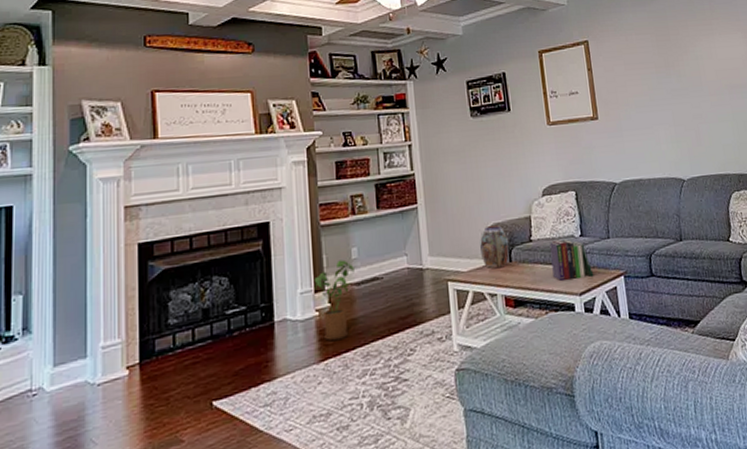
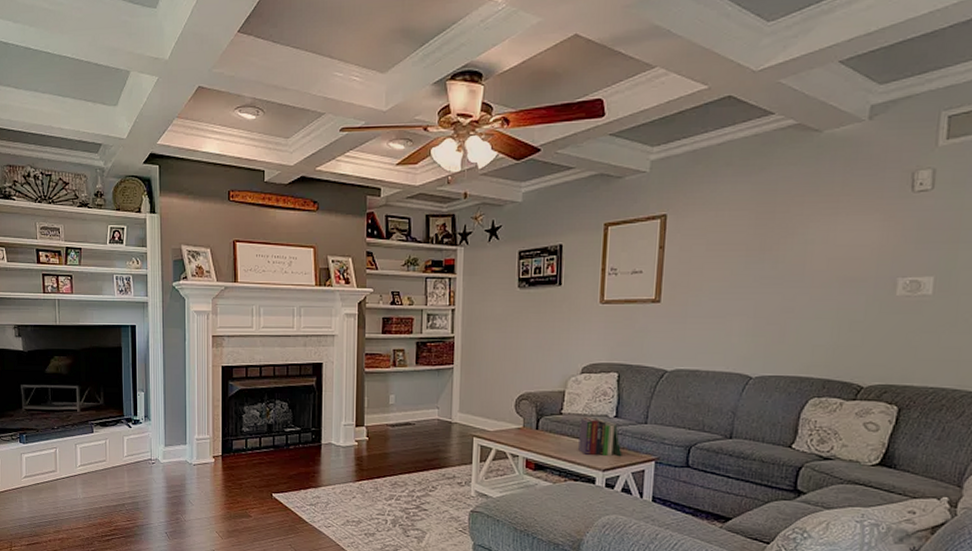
house plant: present [313,259,356,342] -> none [355,403,392,468]
vase: present [480,225,510,270] -> none [509,394,539,434]

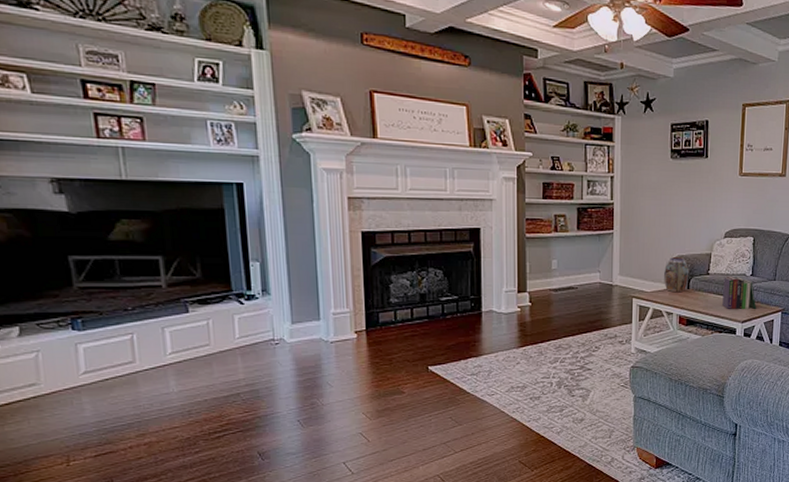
vase: none [509,394,539,434] -> present [664,257,690,293]

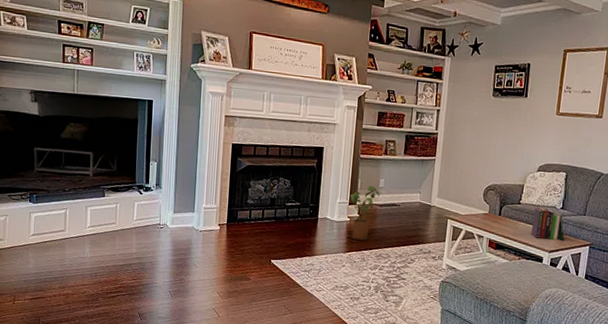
house plant: none [517,269,555,333] -> present [349,186,381,241]
vase: present [664,257,690,293] -> none [477,185,502,219]

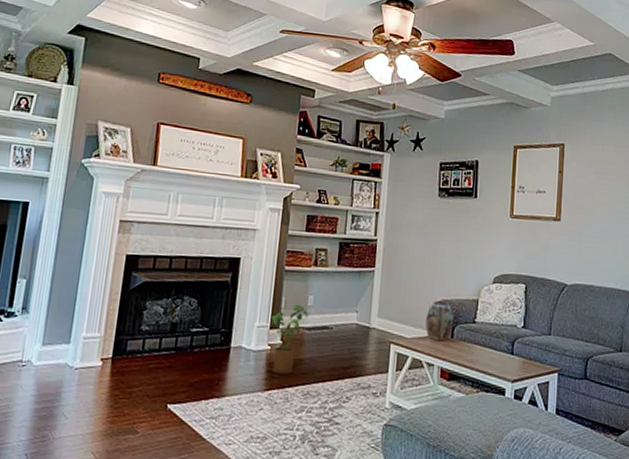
vase: none [477,185,502,219] -> present [425,301,454,342]
books: present [531,207,565,242] -> none [490,326,529,368]

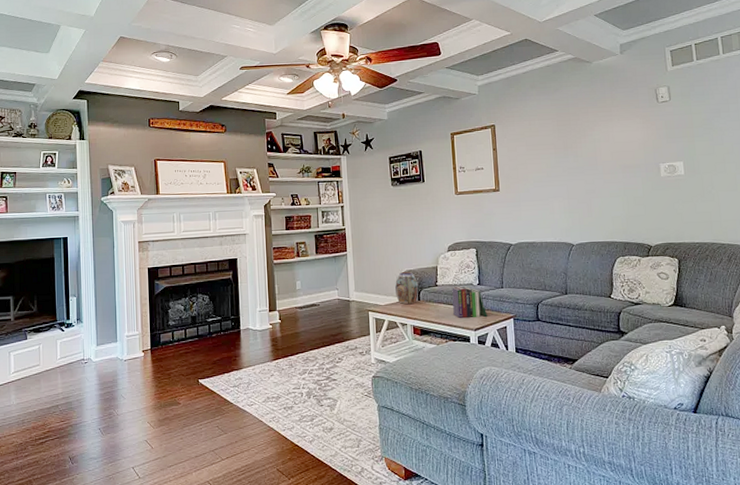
house plant: present [270,304,310,376] -> none [268,289,299,347]
books: none [490,326,529,368] -> present [452,286,488,318]

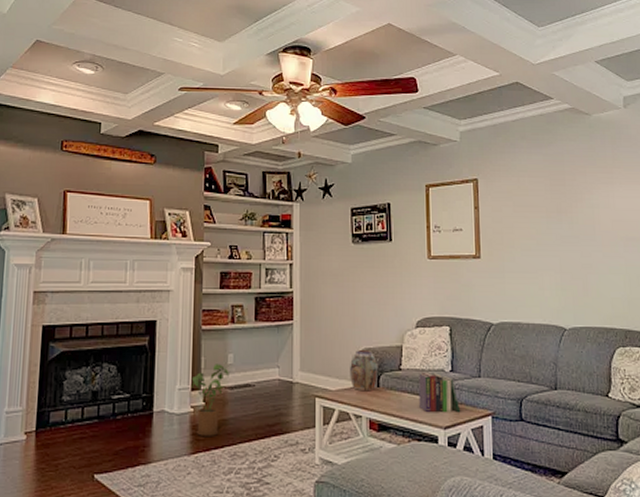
house plant: none [268,289,299,347] -> present [191,364,231,437]

